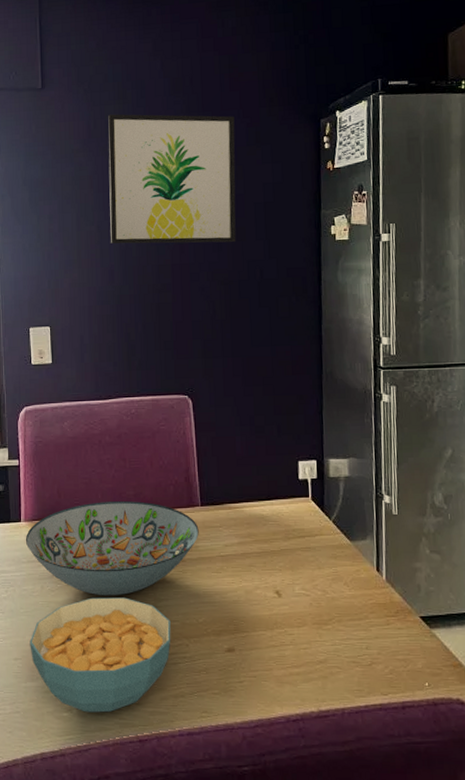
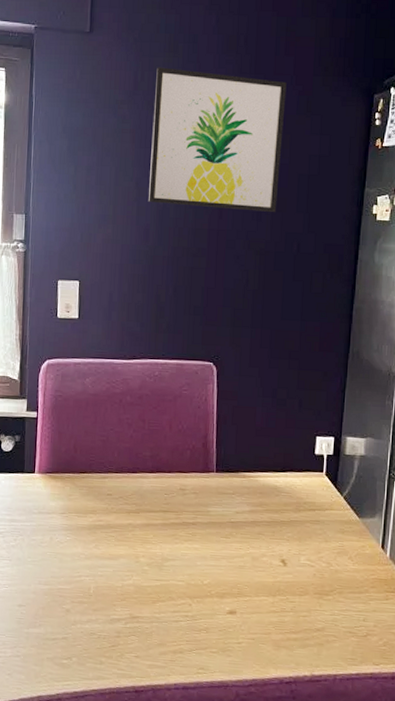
decorative bowl: present [25,501,199,596] -> none [37,460,212,553]
cereal bowl: present [30,597,171,713] -> none [34,552,176,663]

